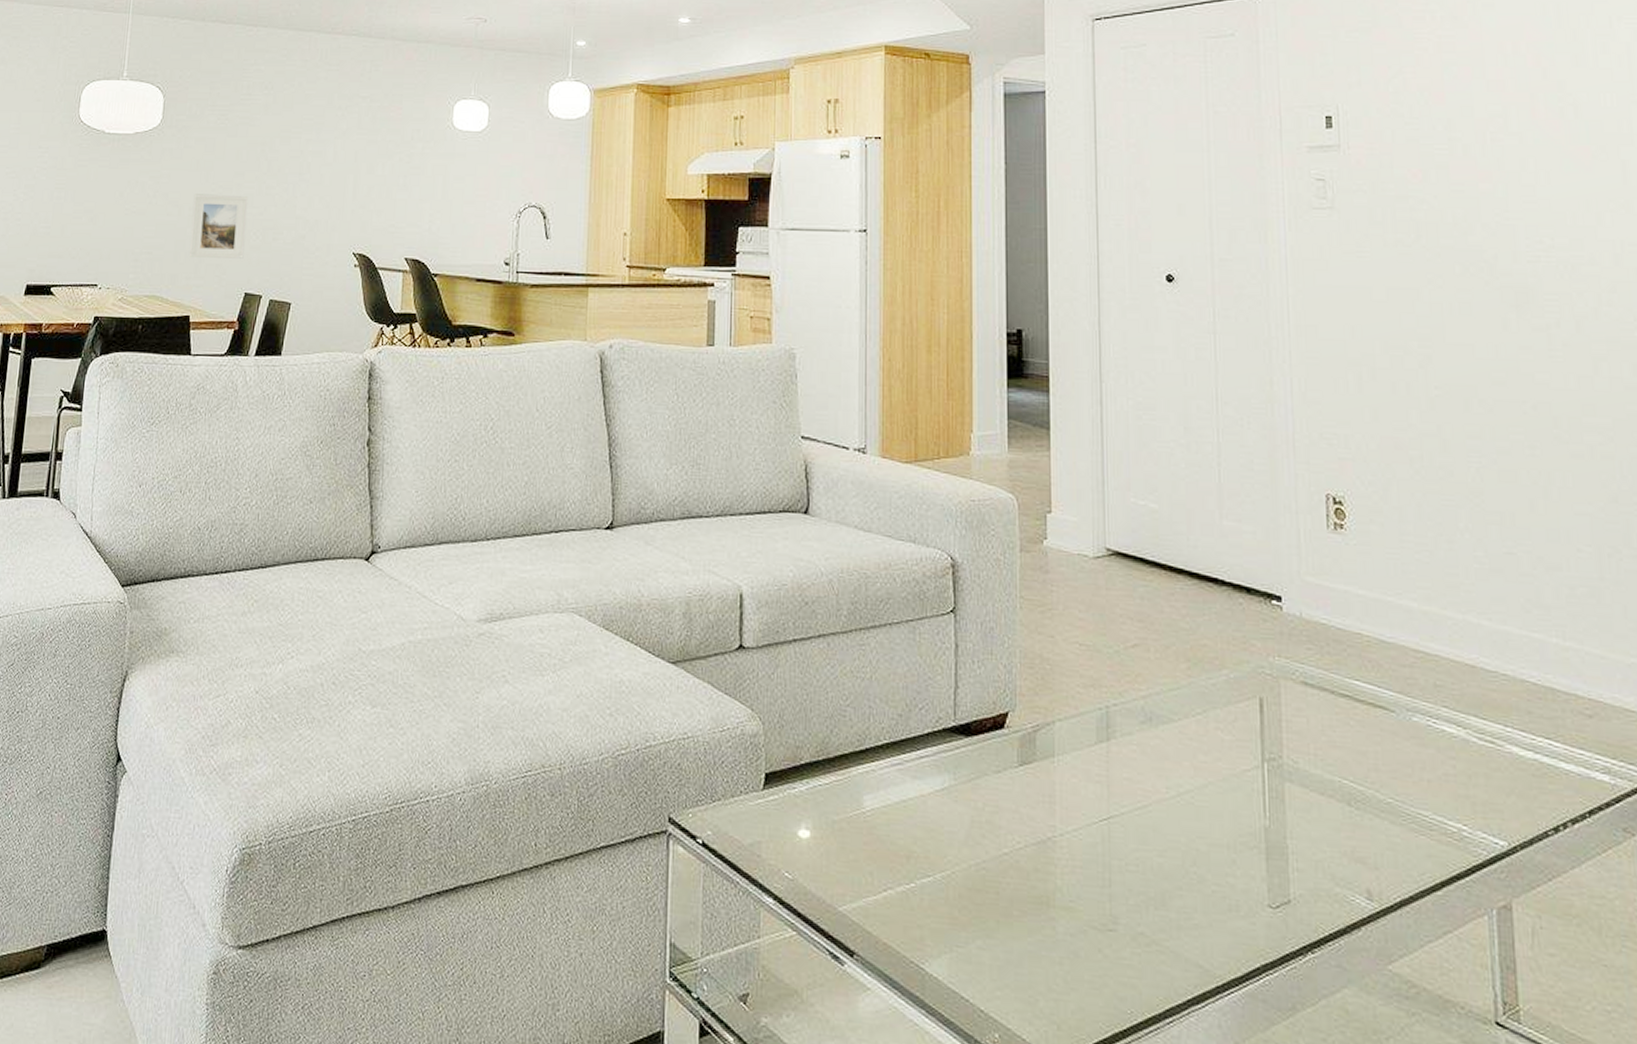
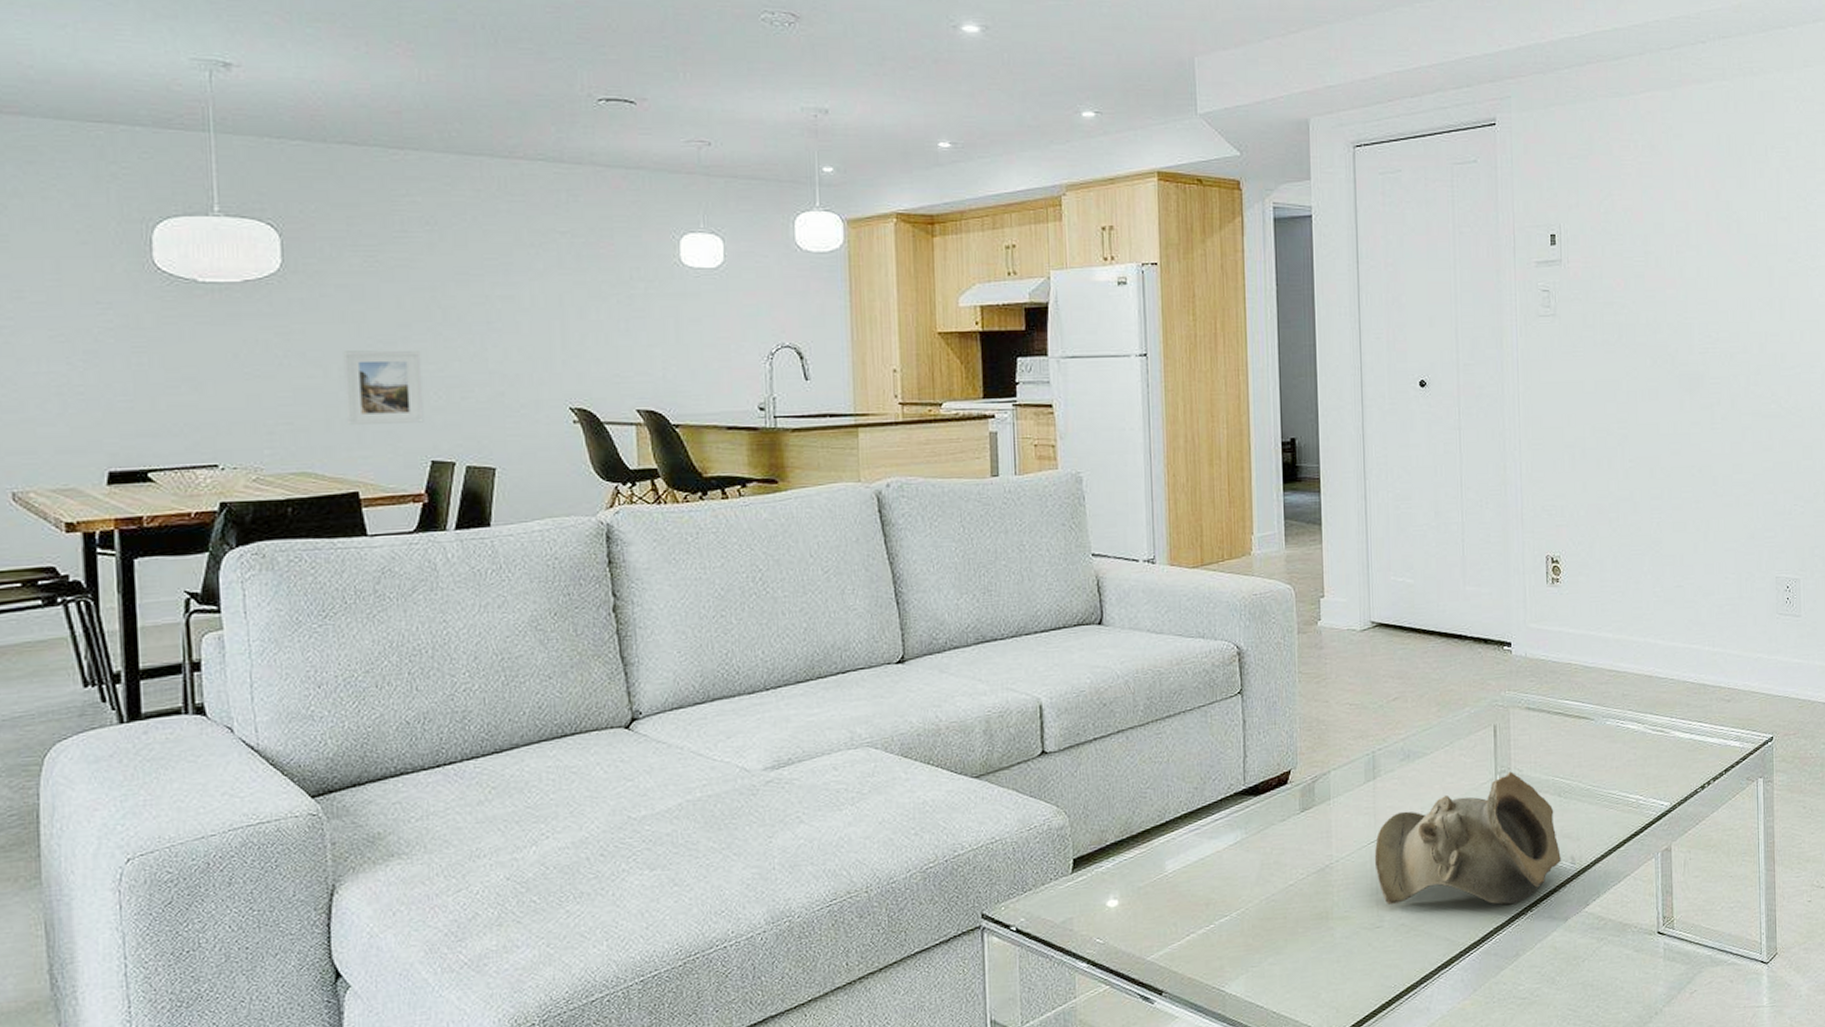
decorative bowl: none [1107,761,1353,938] -> present [1374,771,1561,905]

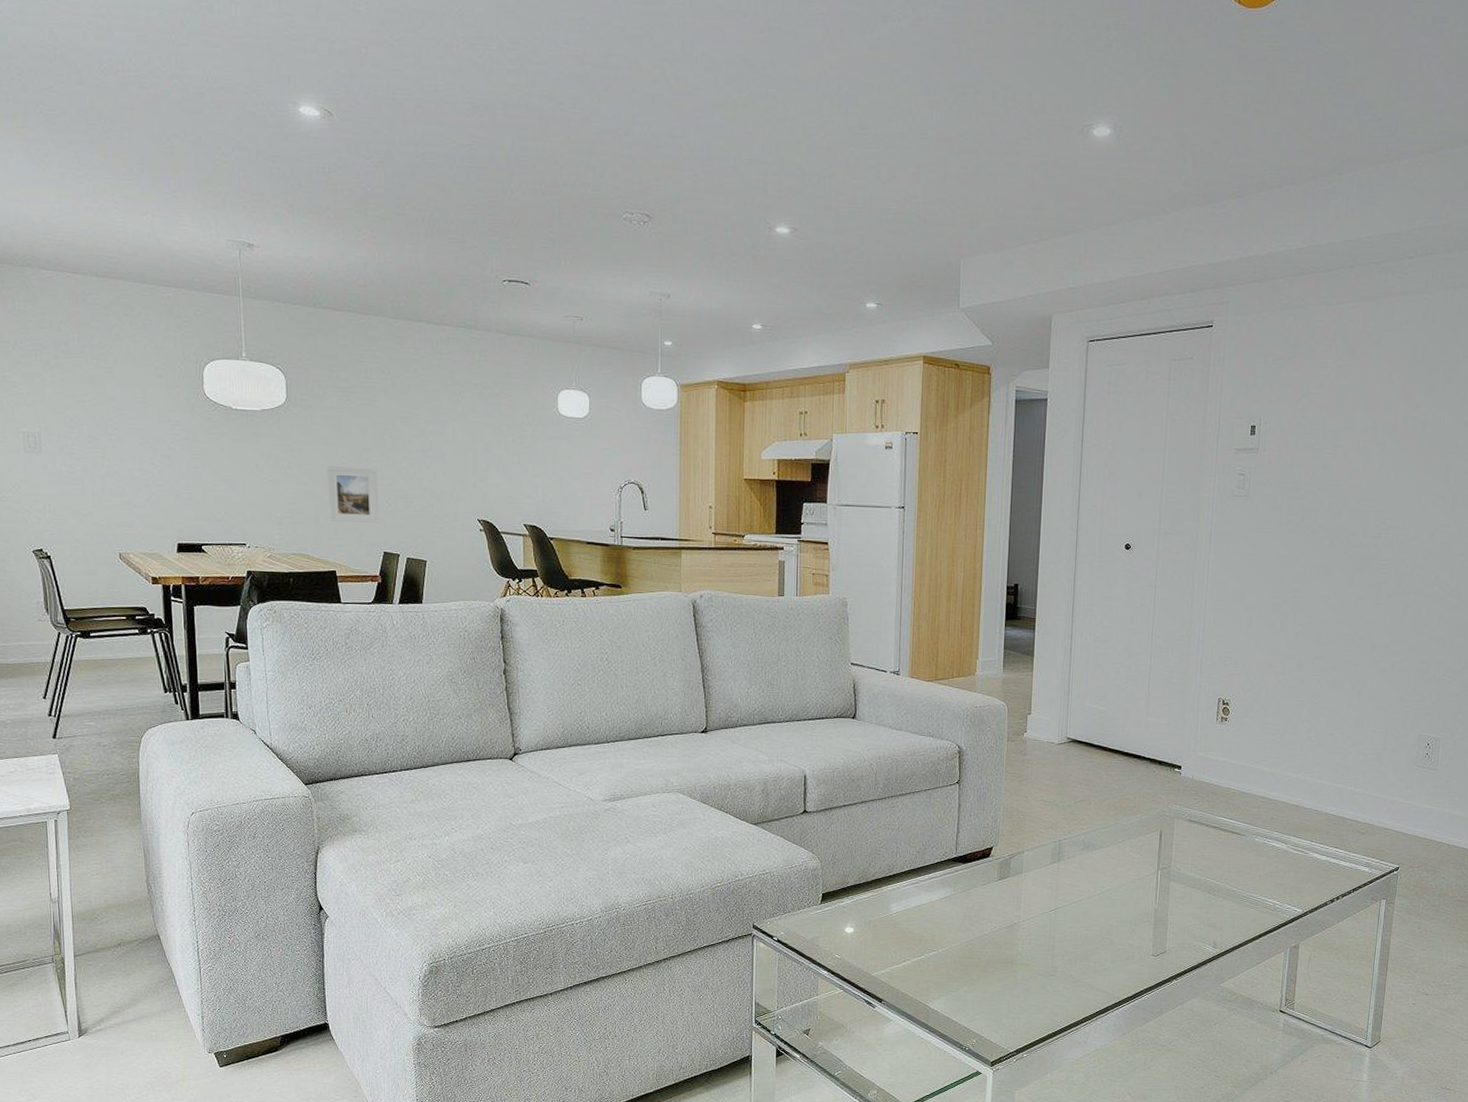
decorative bowl: present [1374,771,1561,905] -> none [1053,869,1205,973]

